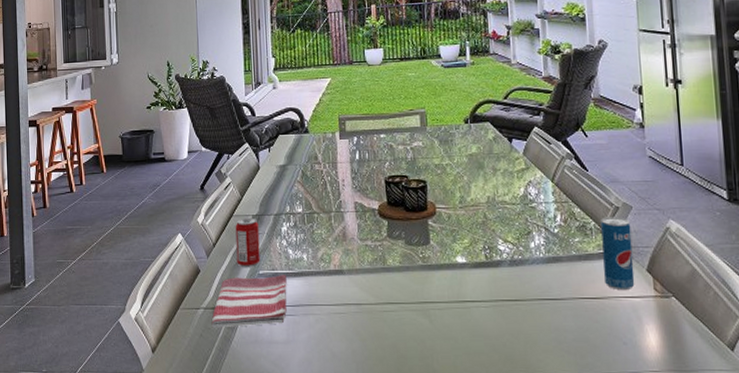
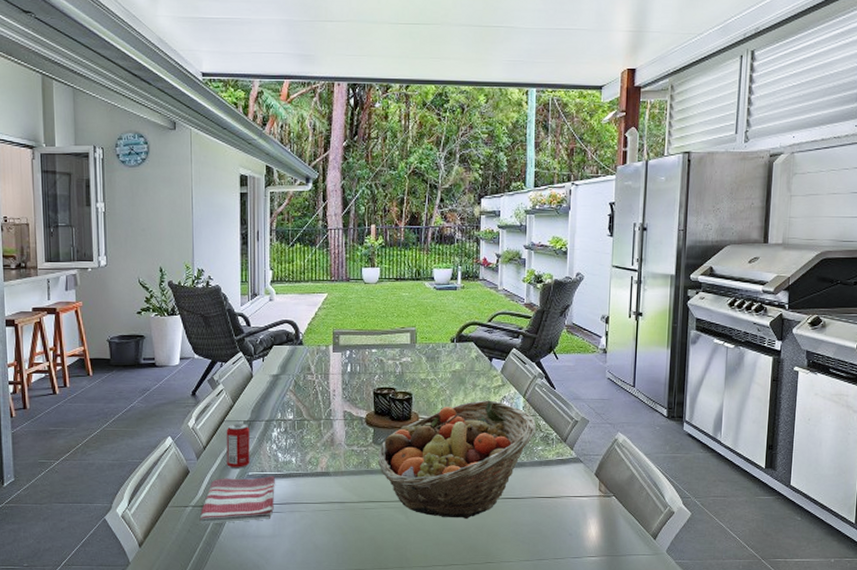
fruit basket: none [393,186,571,323] -> present [377,400,537,519]
beverage can: present [601,217,635,291] -> none [559,429,586,491]

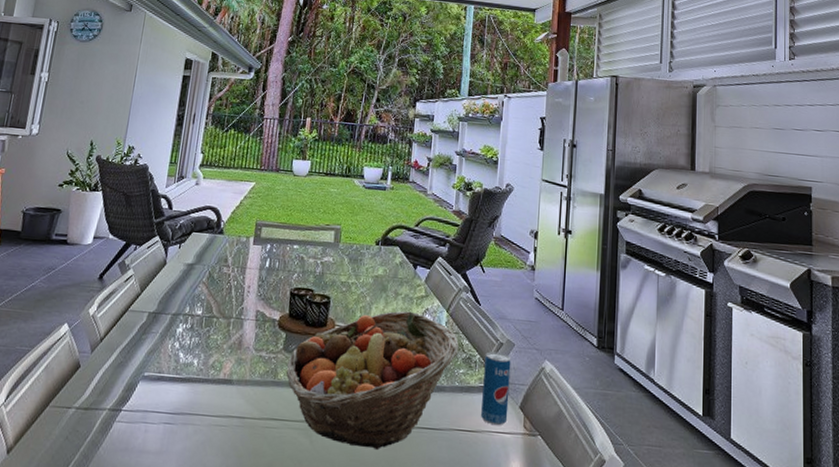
dish towel: present [199,476,275,524] -> none [80,377,172,432]
beverage can: present [226,423,250,469] -> none [122,314,154,368]
beverage can: none [559,429,586,491] -> present [480,351,511,426]

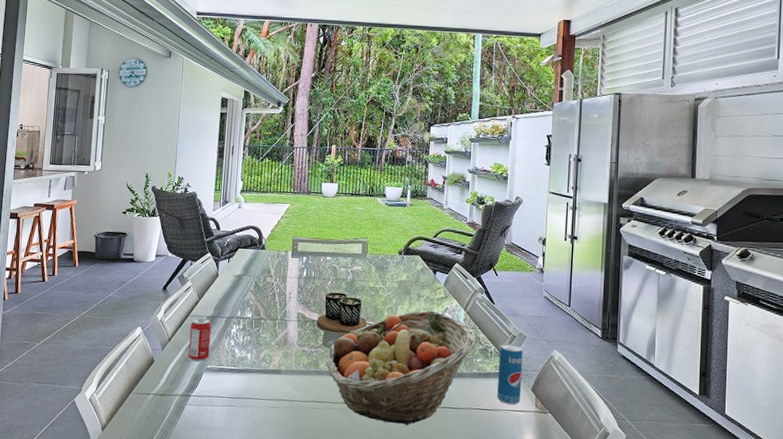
beverage can: none [122,314,154,368] -> present [188,318,212,362]

